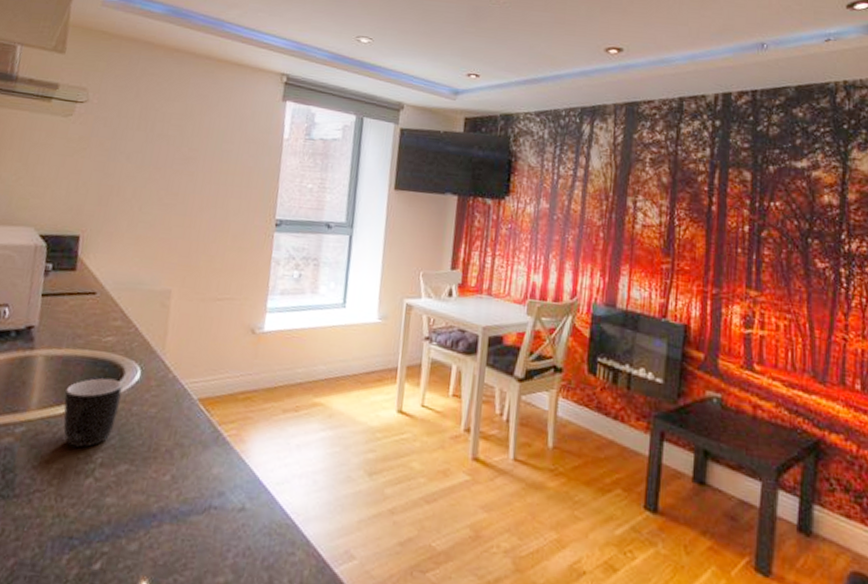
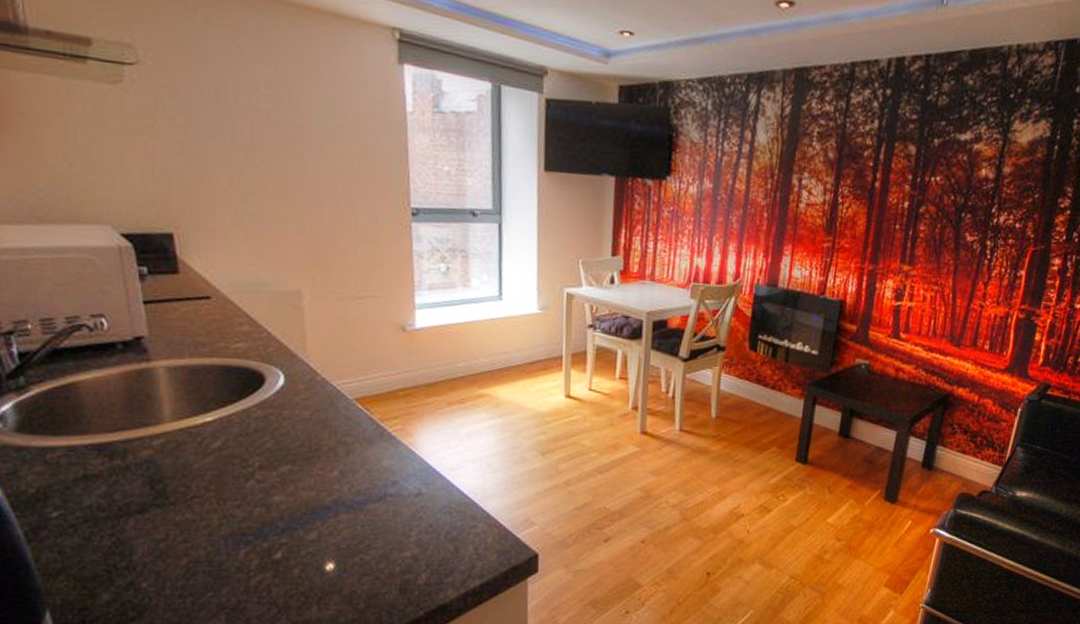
mug: present [63,378,123,448] -> none [201,385,266,453]

